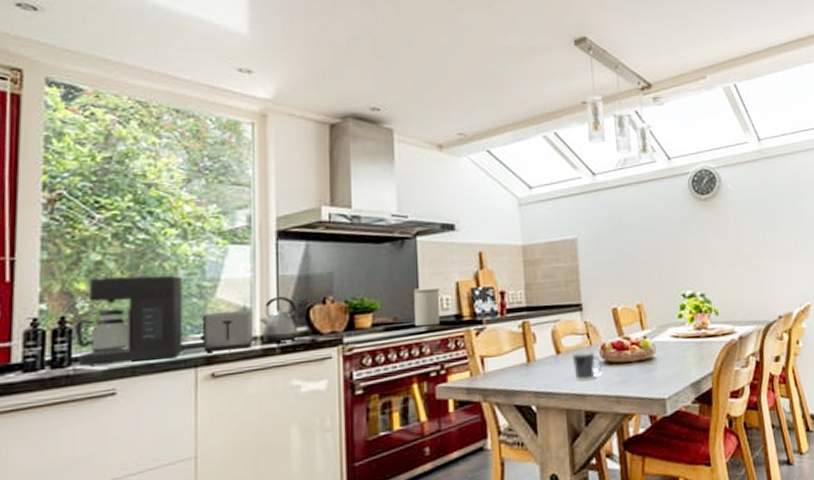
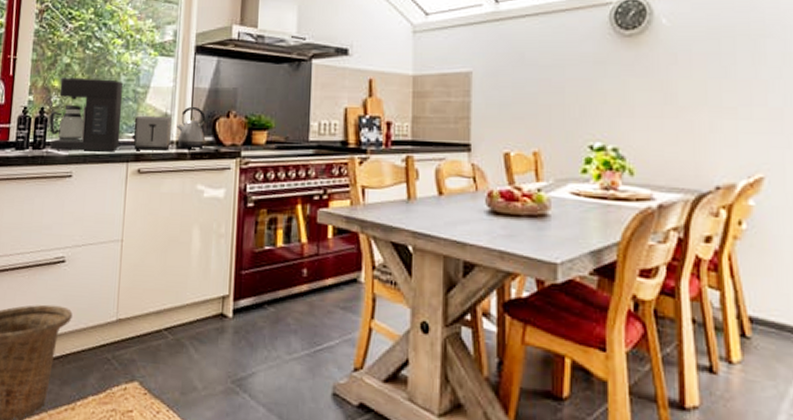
canister: present [414,287,440,327] -> none [304,111,329,150]
mug: present [572,351,602,382] -> none [454,196,487,229]

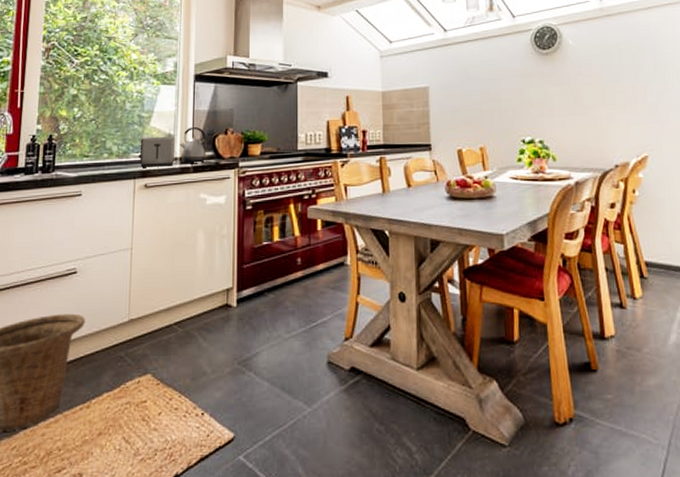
coffee maker: present [49,77,123,152] -> none [58,106,128,173]

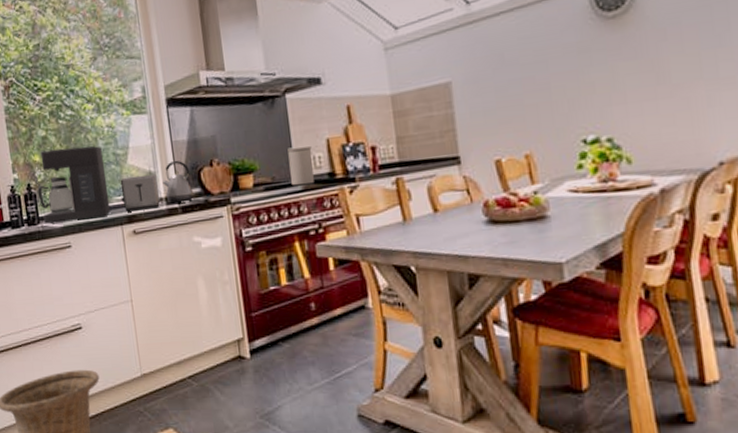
coffee maker: none [58,106,128,173] -> present [38,145,111,224]
canister: none [294,124,314,157] -> present [287,145,314,186]

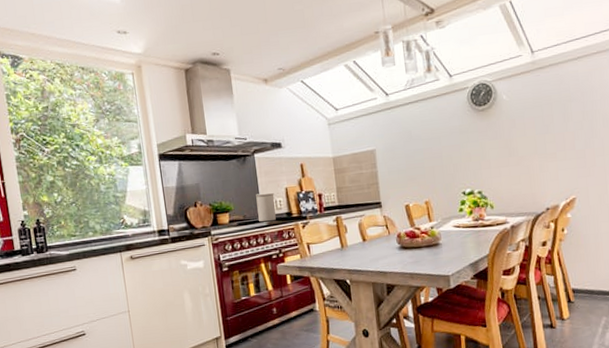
coffee maker: present [38,145,111,224] -> none [46,189,111,252]
toaster: present [120,174,161,212] -> none [119,212,154,242]
kettle: present [162,160,195,204] -> none [155,202,183,236]

